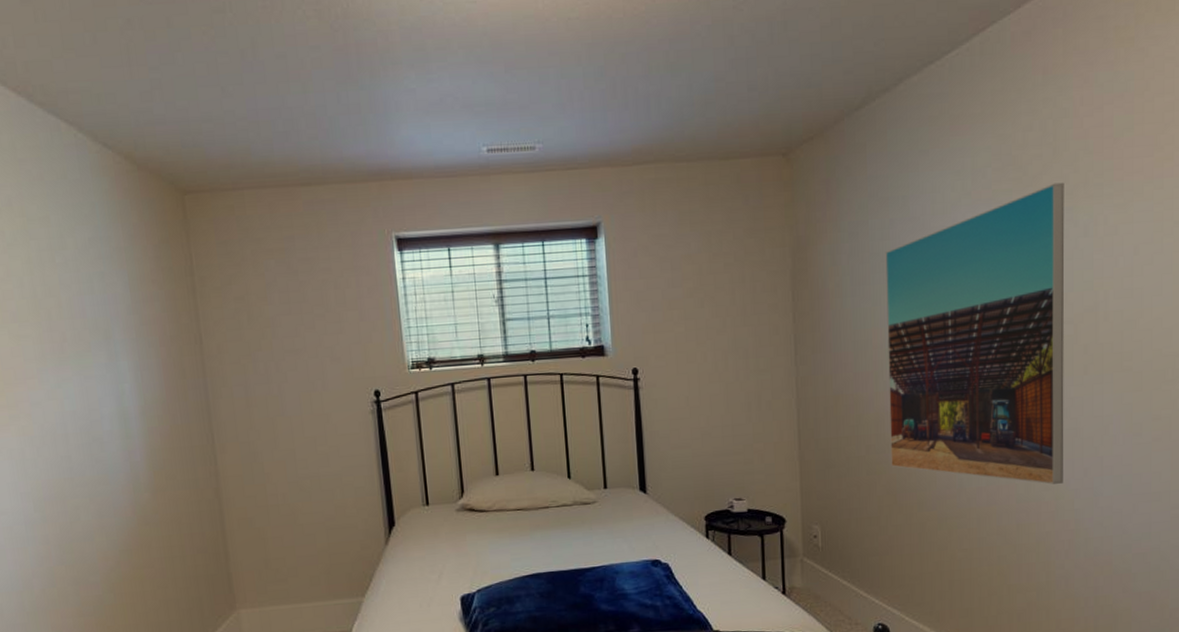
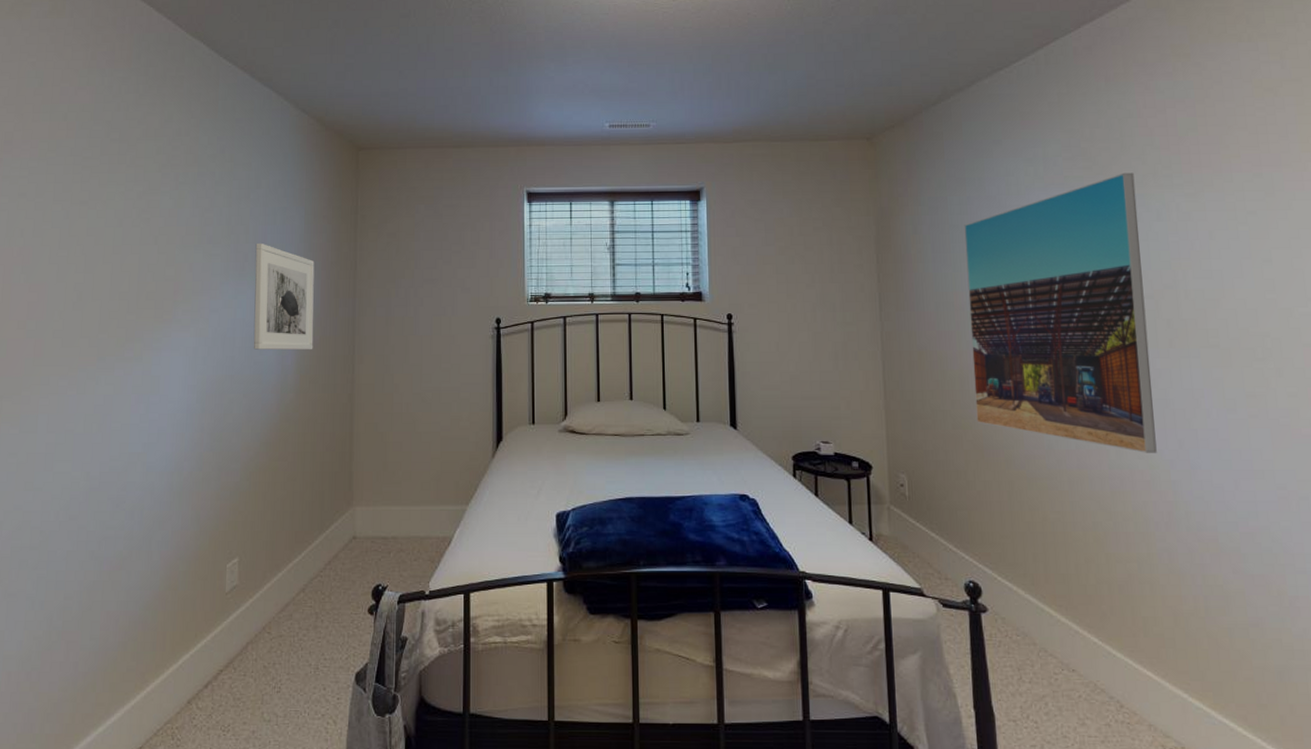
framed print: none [73,319,165,446] -> present [253,244,315,351]

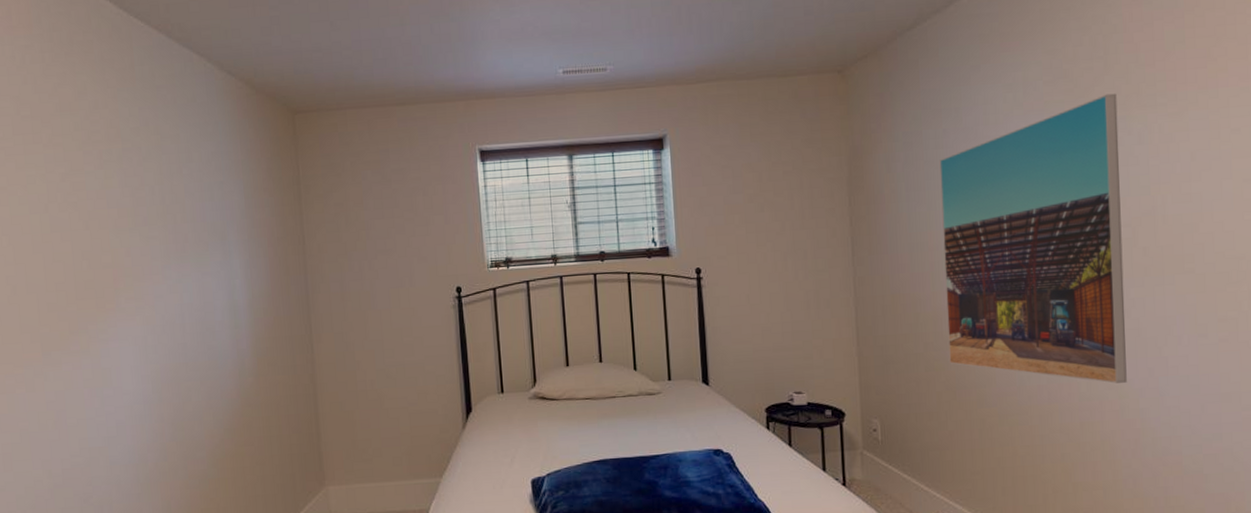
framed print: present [253,244,315,351] -> none [194,222,268,335]

